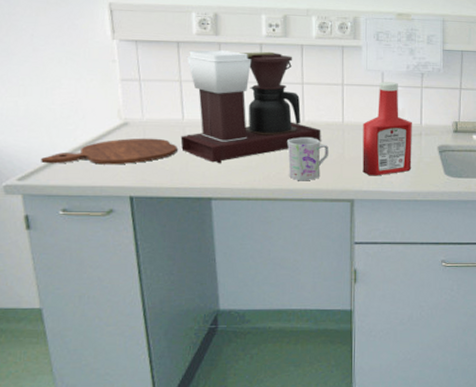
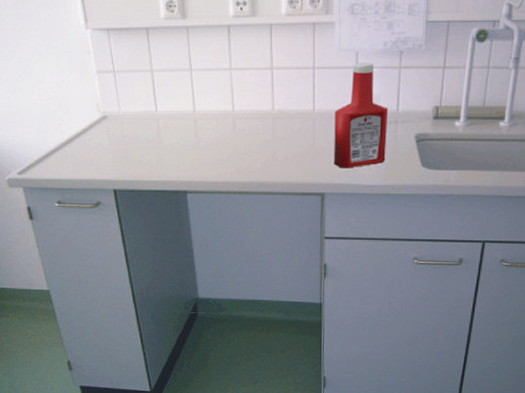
cutting board: present [41,138,177,165] -> none [35,131,153,159]
coffee maker: present [180,50,321,164] -> none [155,34,291,157]
mug: present [287,137,328,181] -> none [257,128,299,174]

